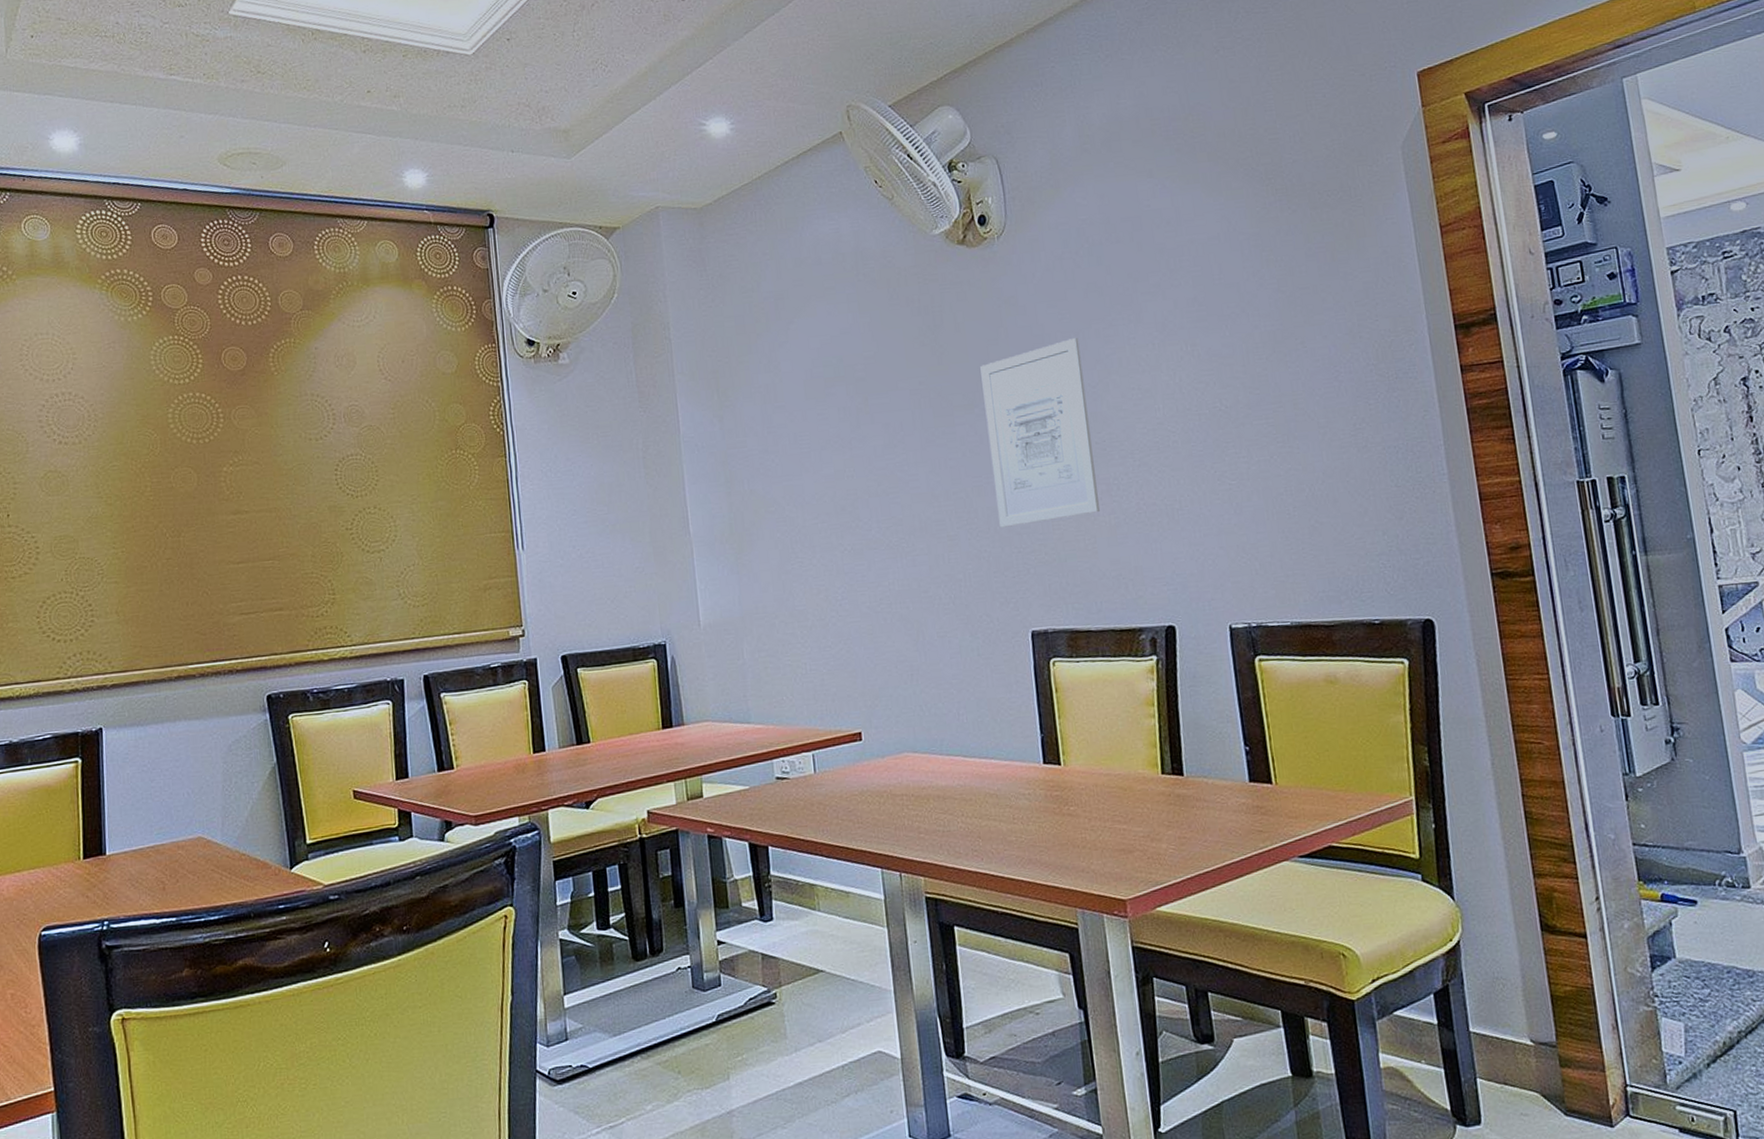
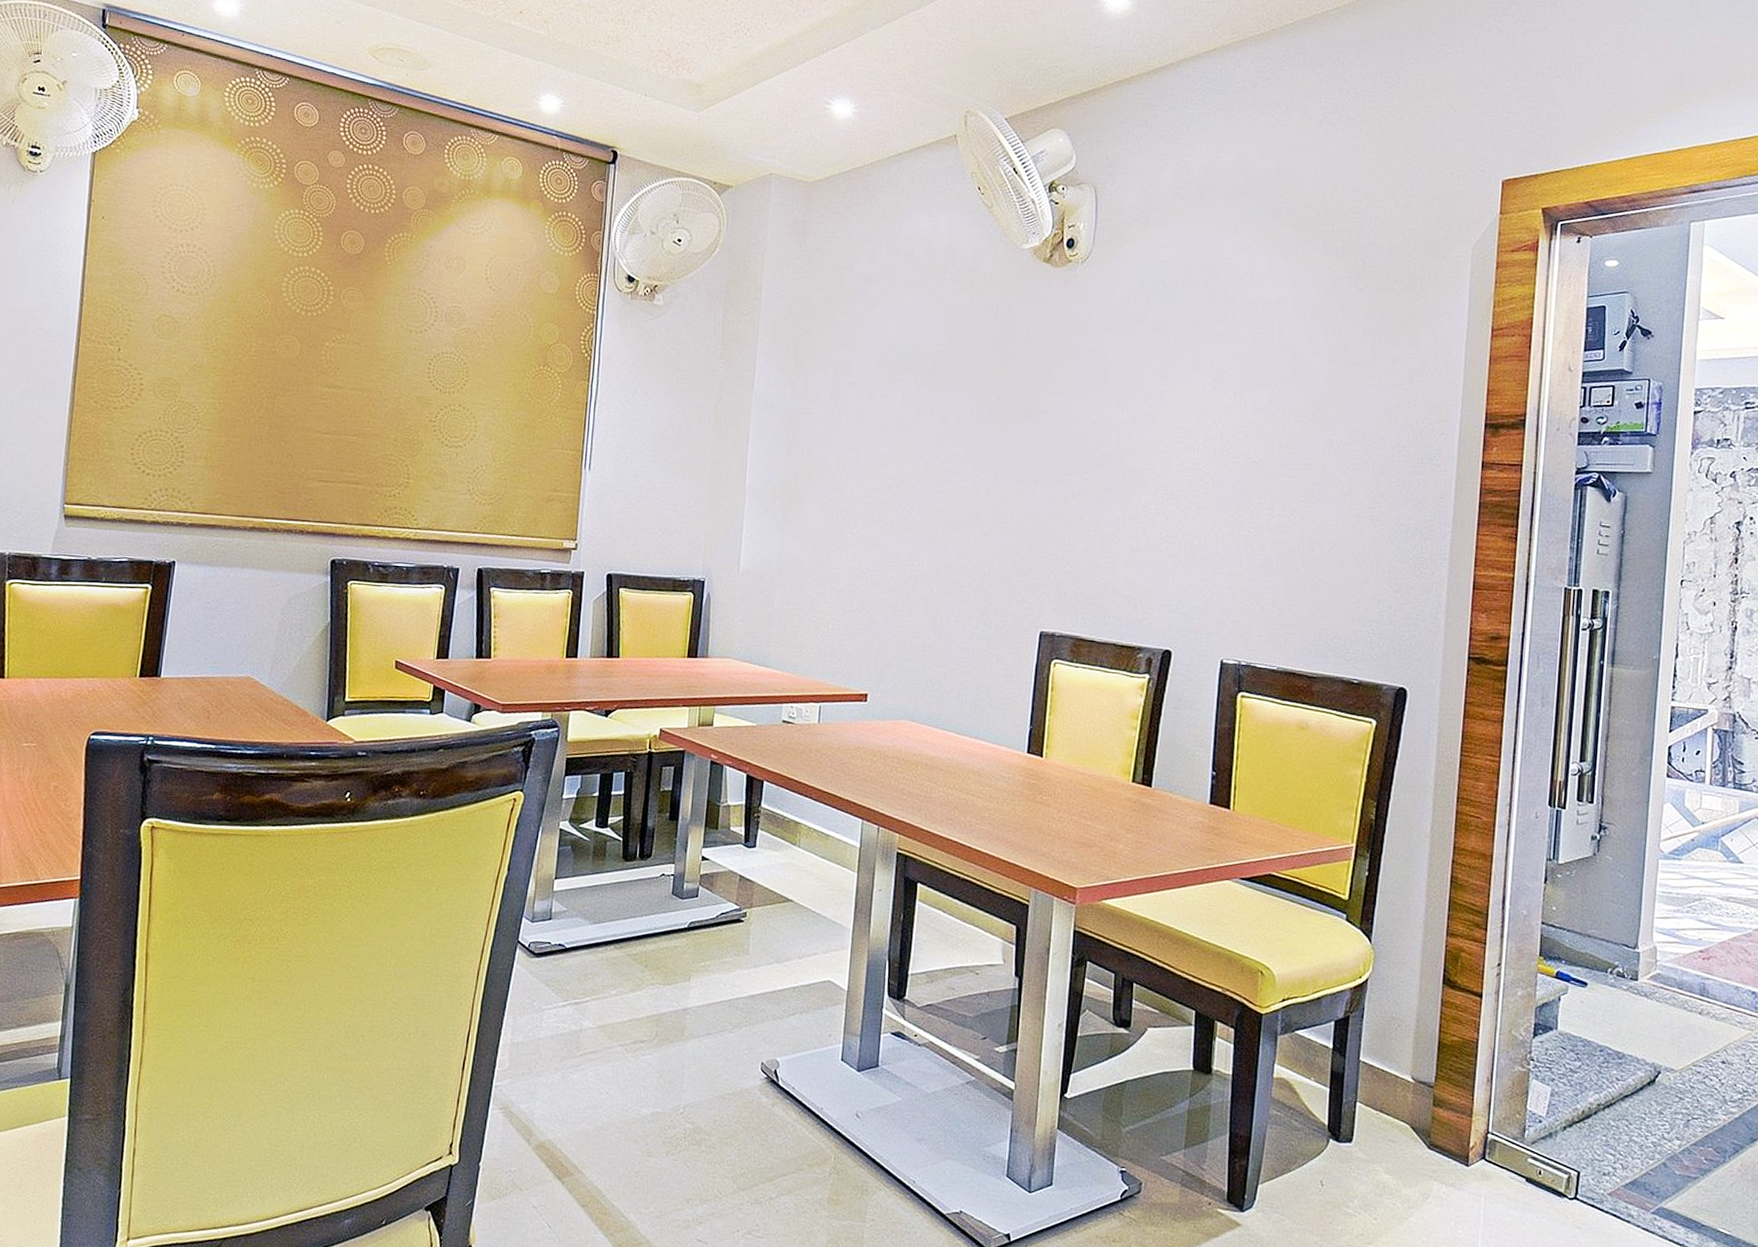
wall art: present [980,337,1101,528] -> none [1031,369,1137,535]

